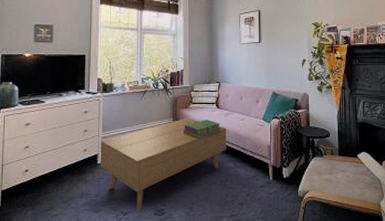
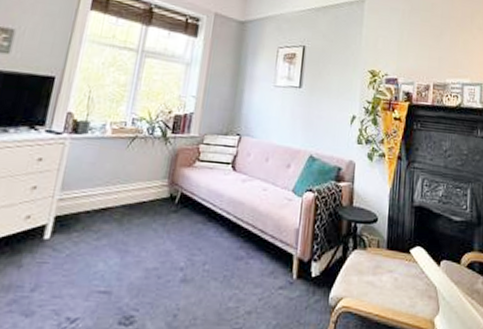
coffee table: present [100,117,227,213] -> none [46,180,242,320]
stack of books: present [184,120,221,139] -> none [181,185,235,212]

